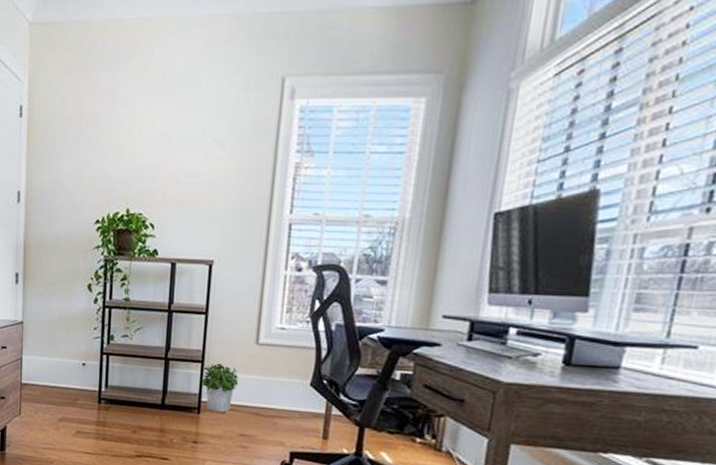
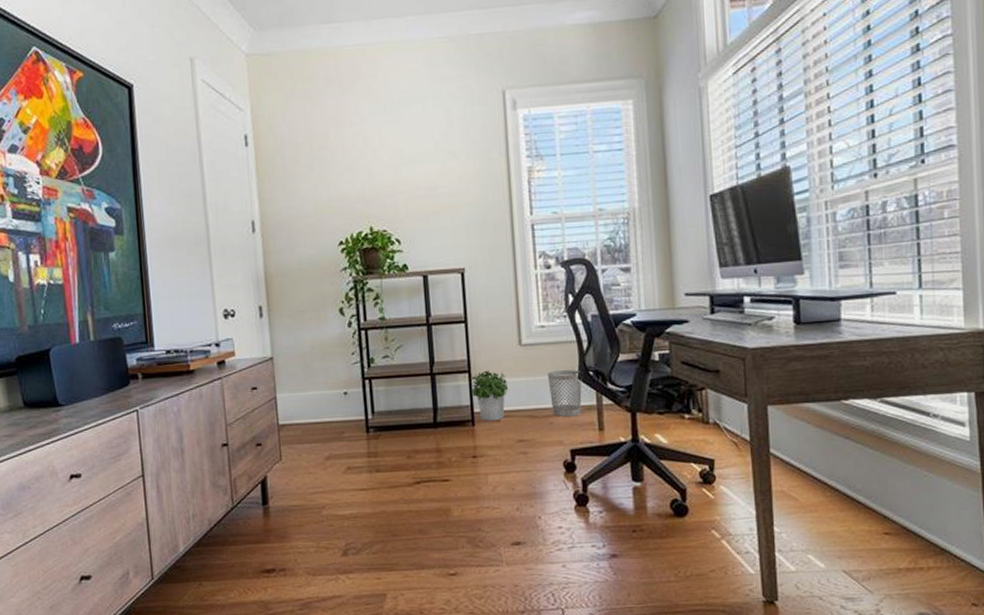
wastebasket: none [278,374,315,421] -> present [547,370,582,417]

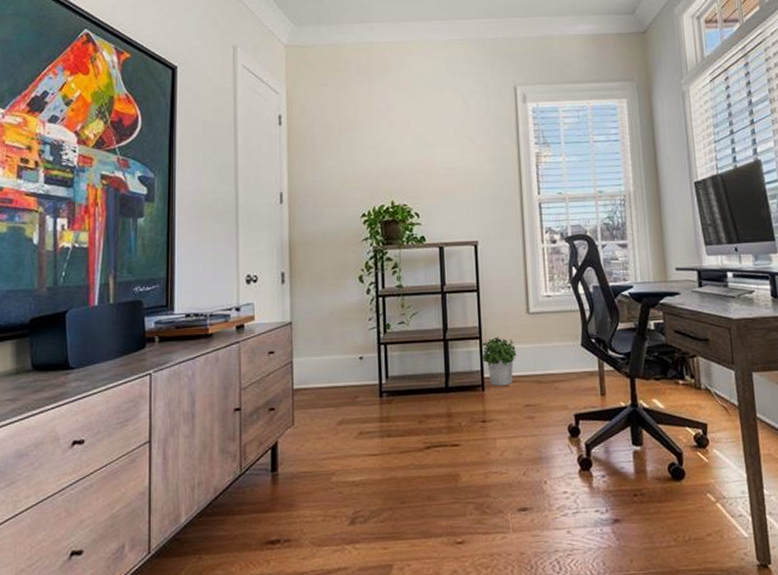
wastebasket: present [547,370,582,417] -> none [553,337,585,383]

